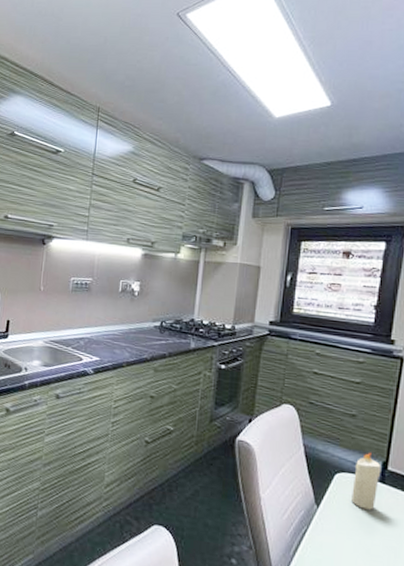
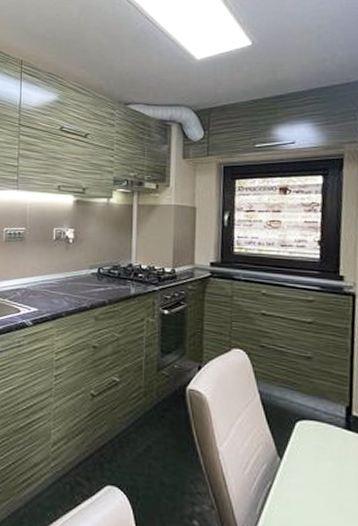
candle: present [351,452,381,510] -> none [316,396,346,461]

